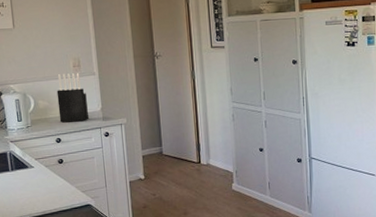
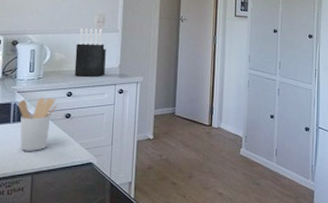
utensil holder: none [13,145,49,197] -> present [18,98,57,151]

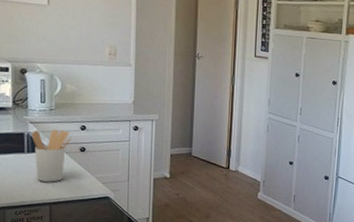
knife block: present [74,28,106,77] -> none [87,60,119,112]

